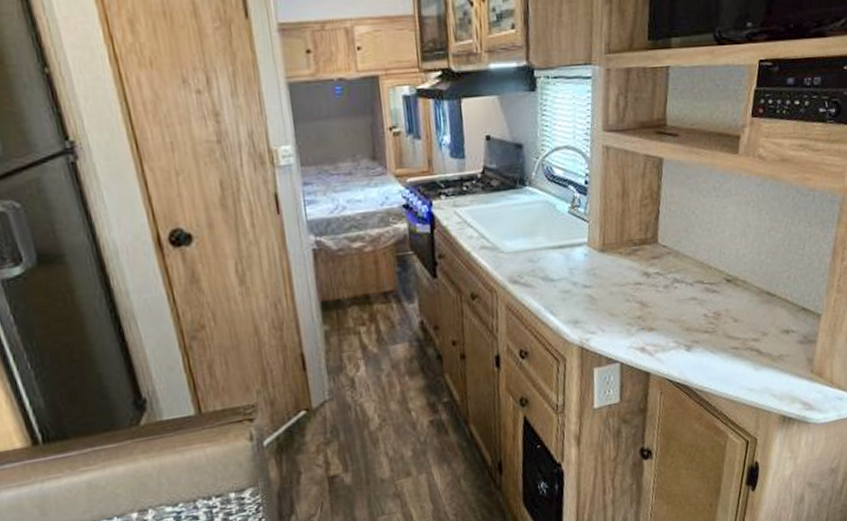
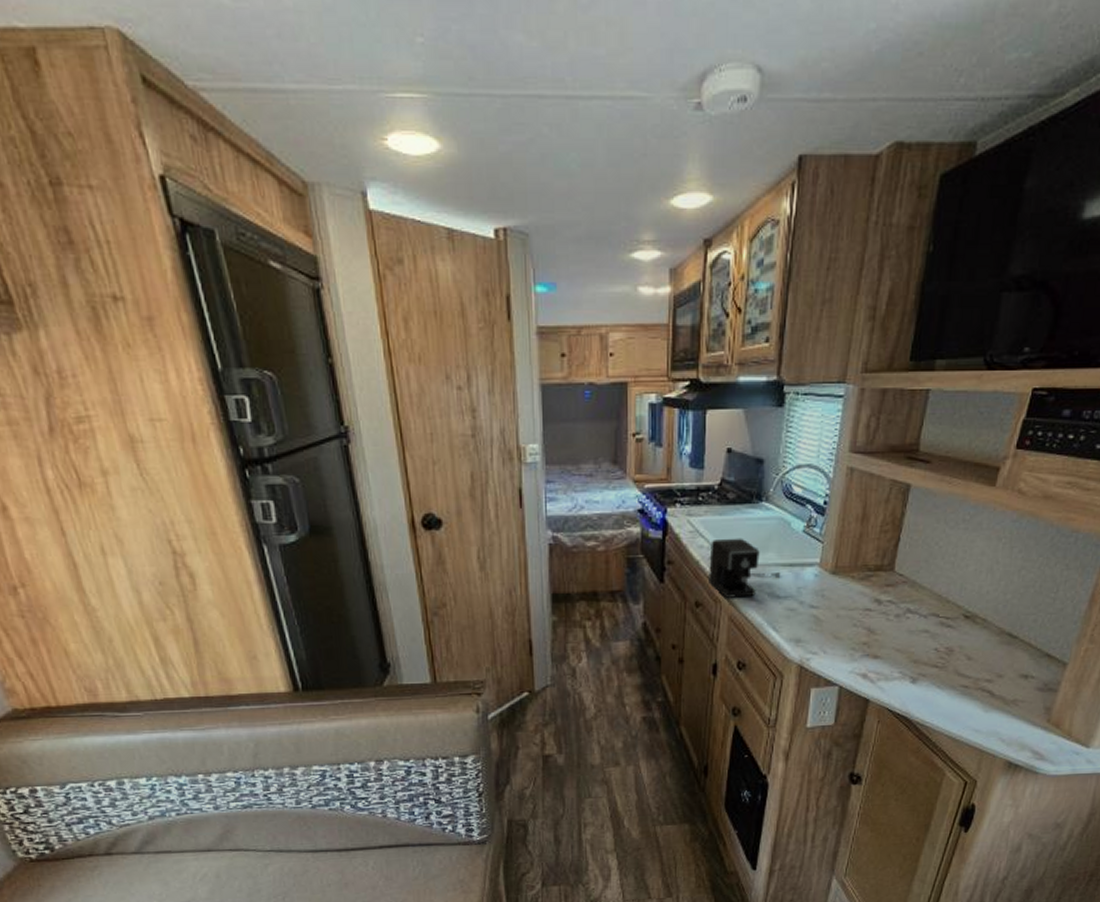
coffee maker: none [480,224,551,287] -> present [709,538,780,598]

